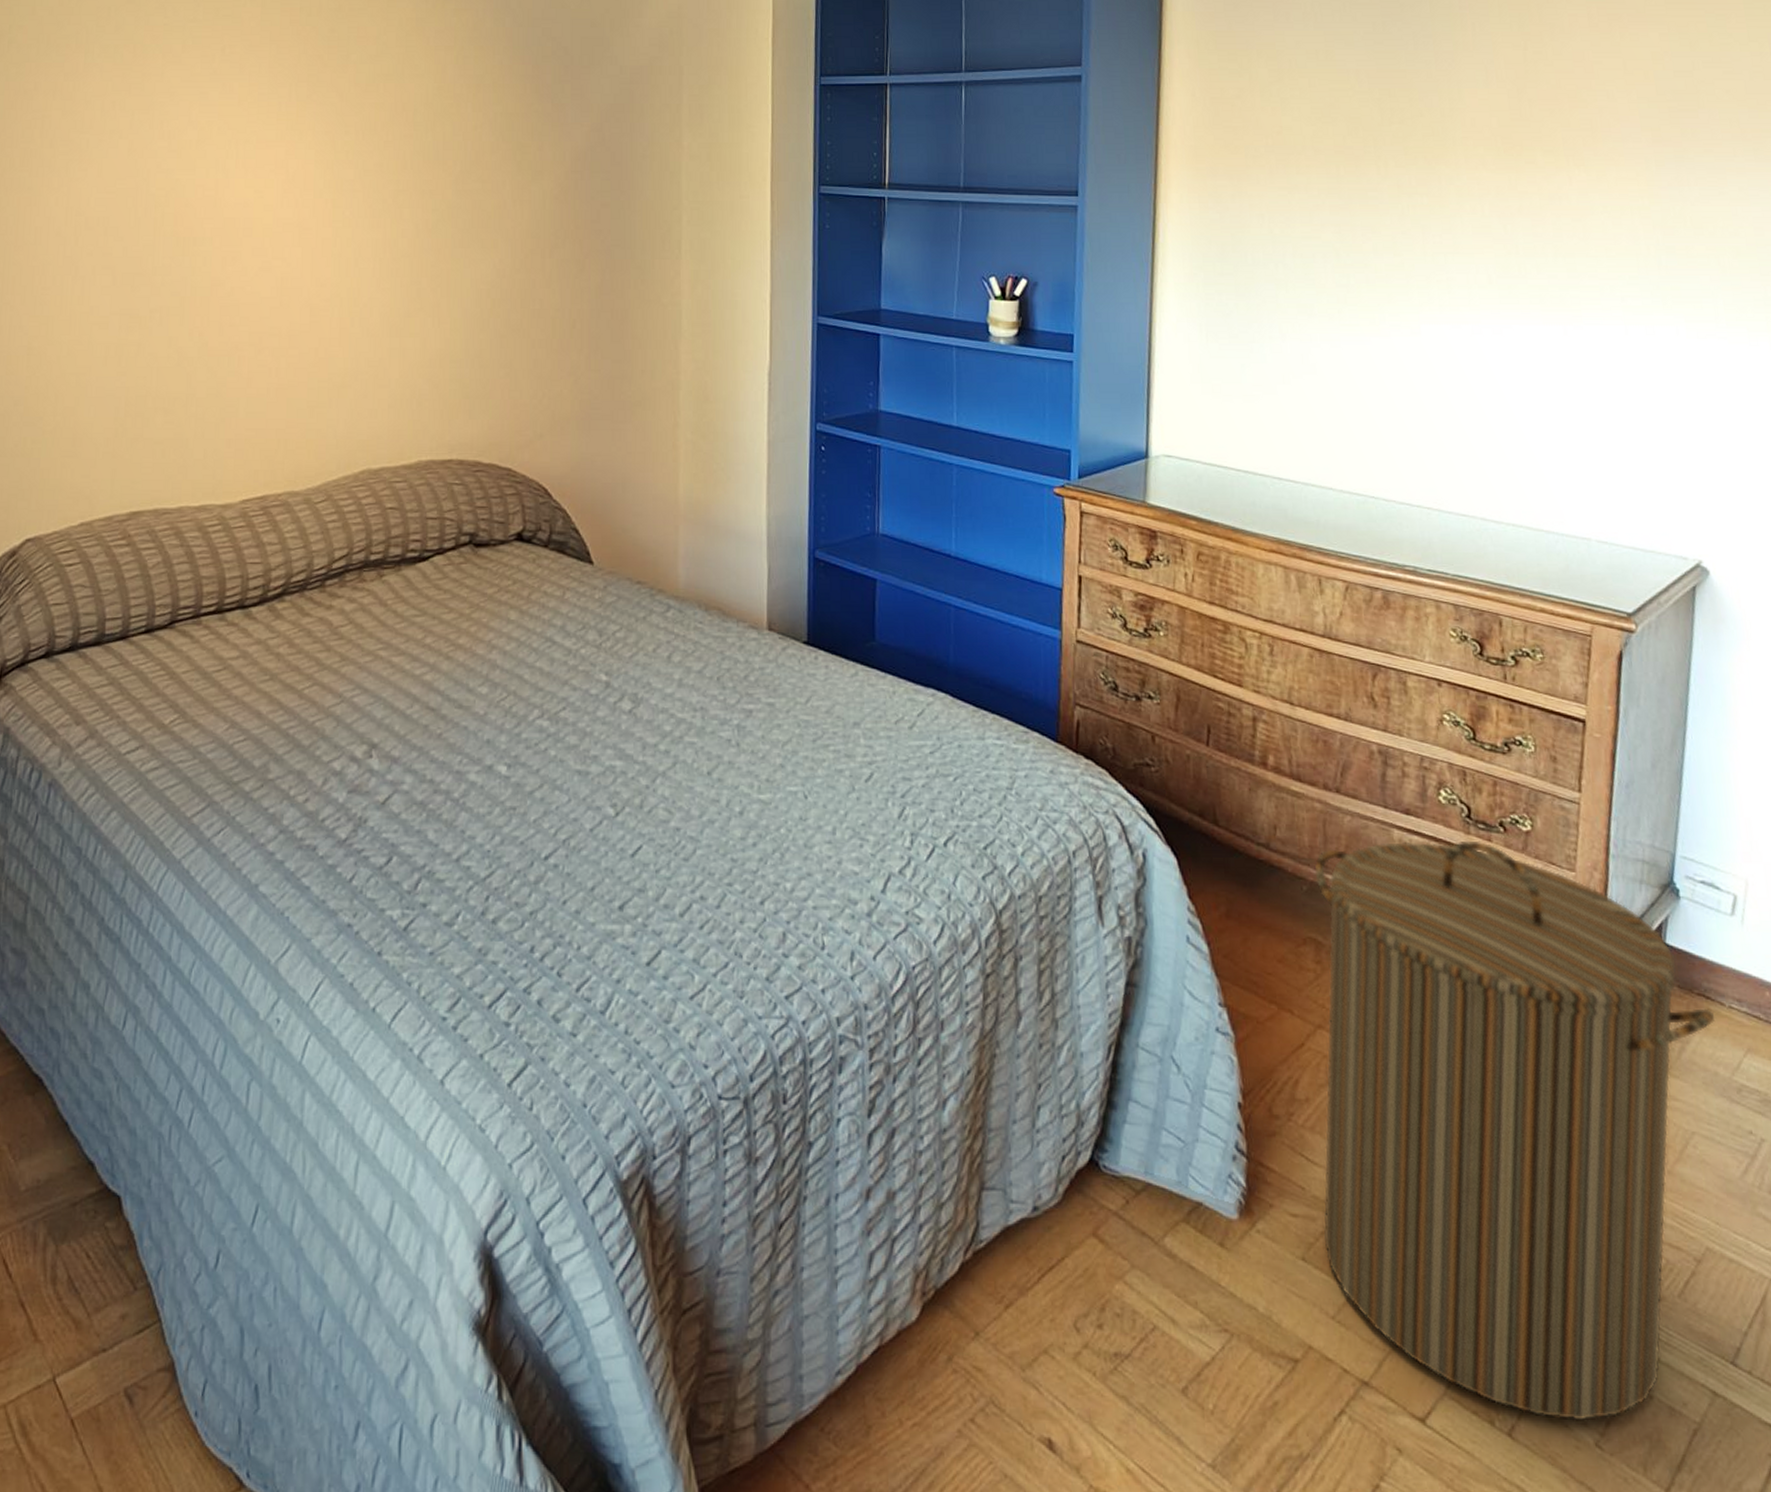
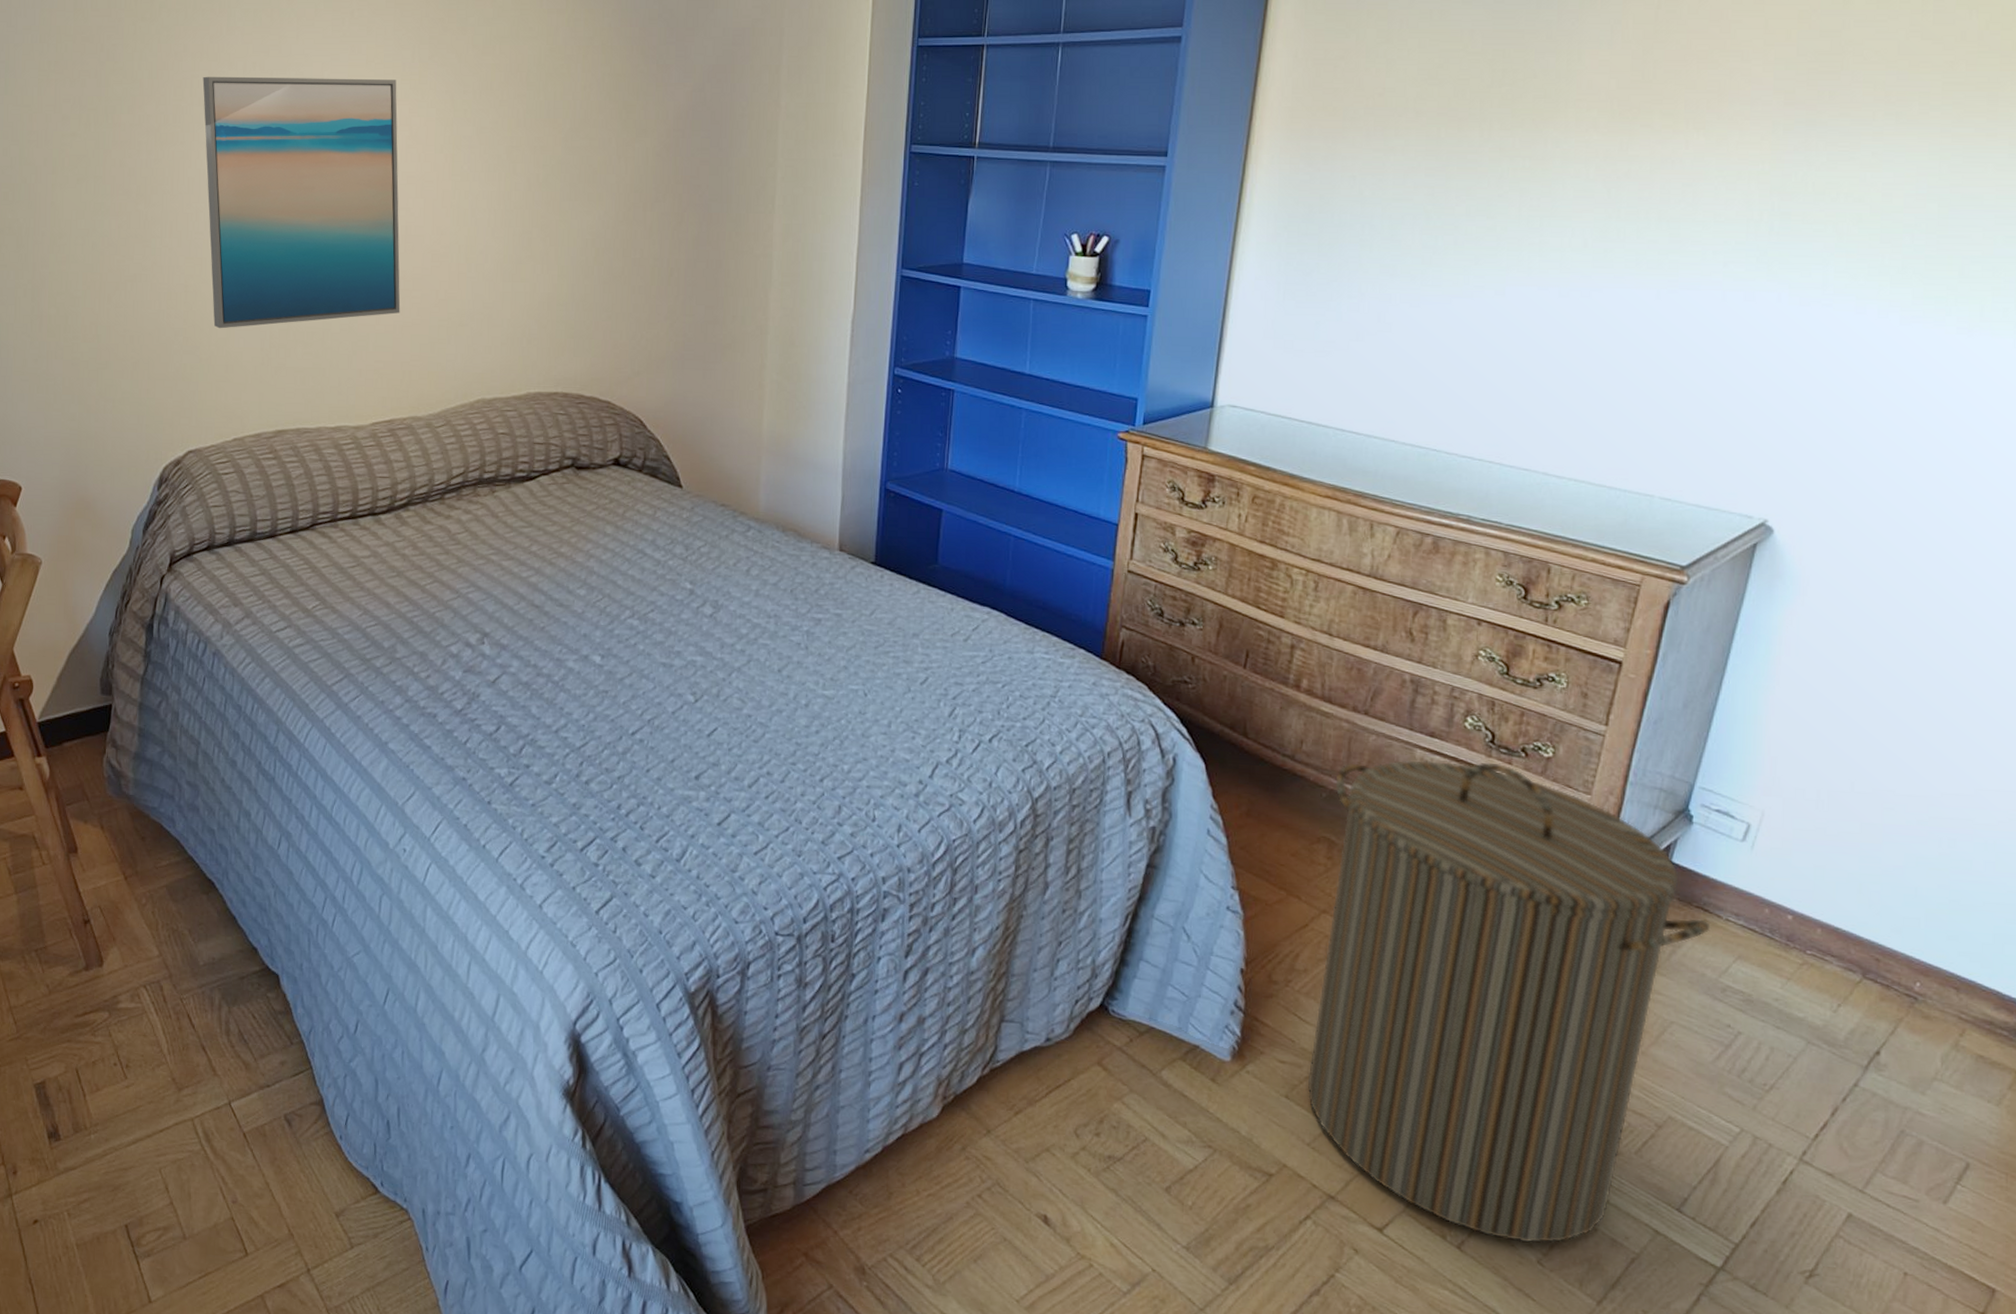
wall art: none [55,116,275,396] -> present [202,76,401,329]

